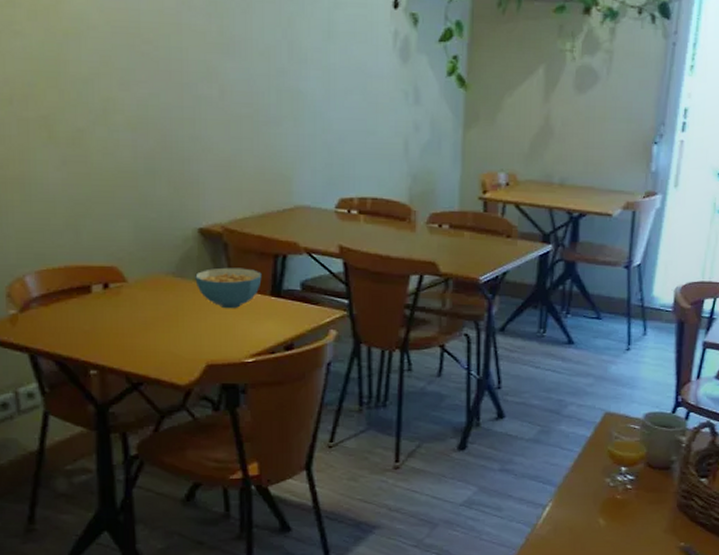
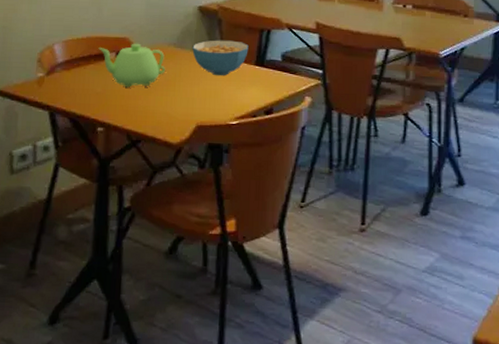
teapot: none [81,272,165,324] -> present [98,43,166,88]

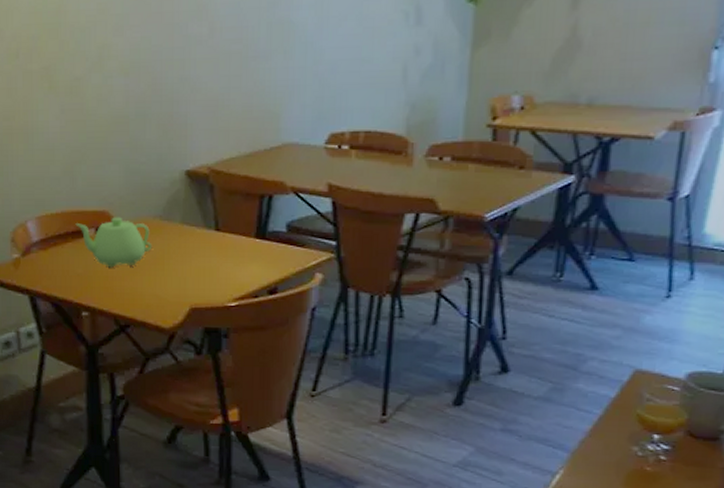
cereal bowl: present [192,40,249,76] -> none [181,209,247,252]

